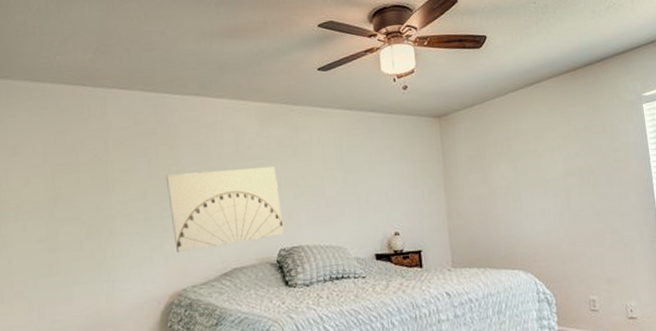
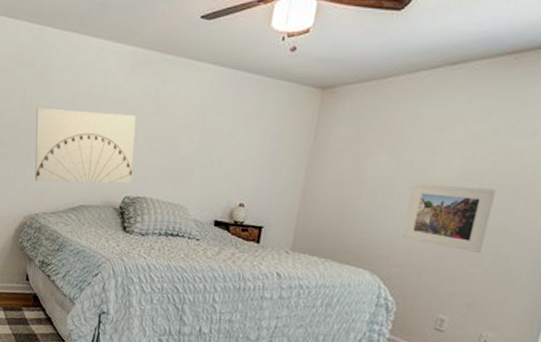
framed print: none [533,178,601,235] -> present [402,183,496,253]

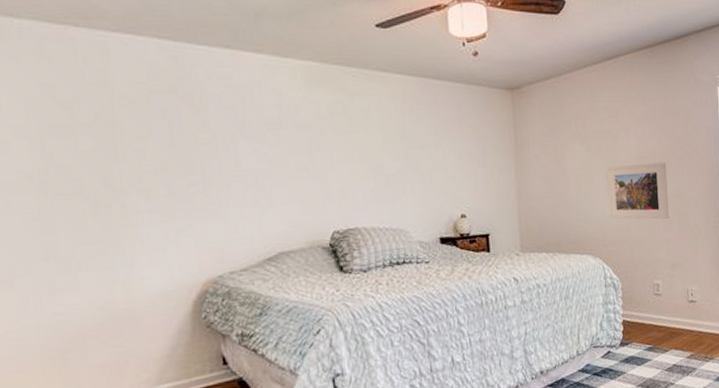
wall art: present [34,108,136,184] -> none [193,138,338,235]

